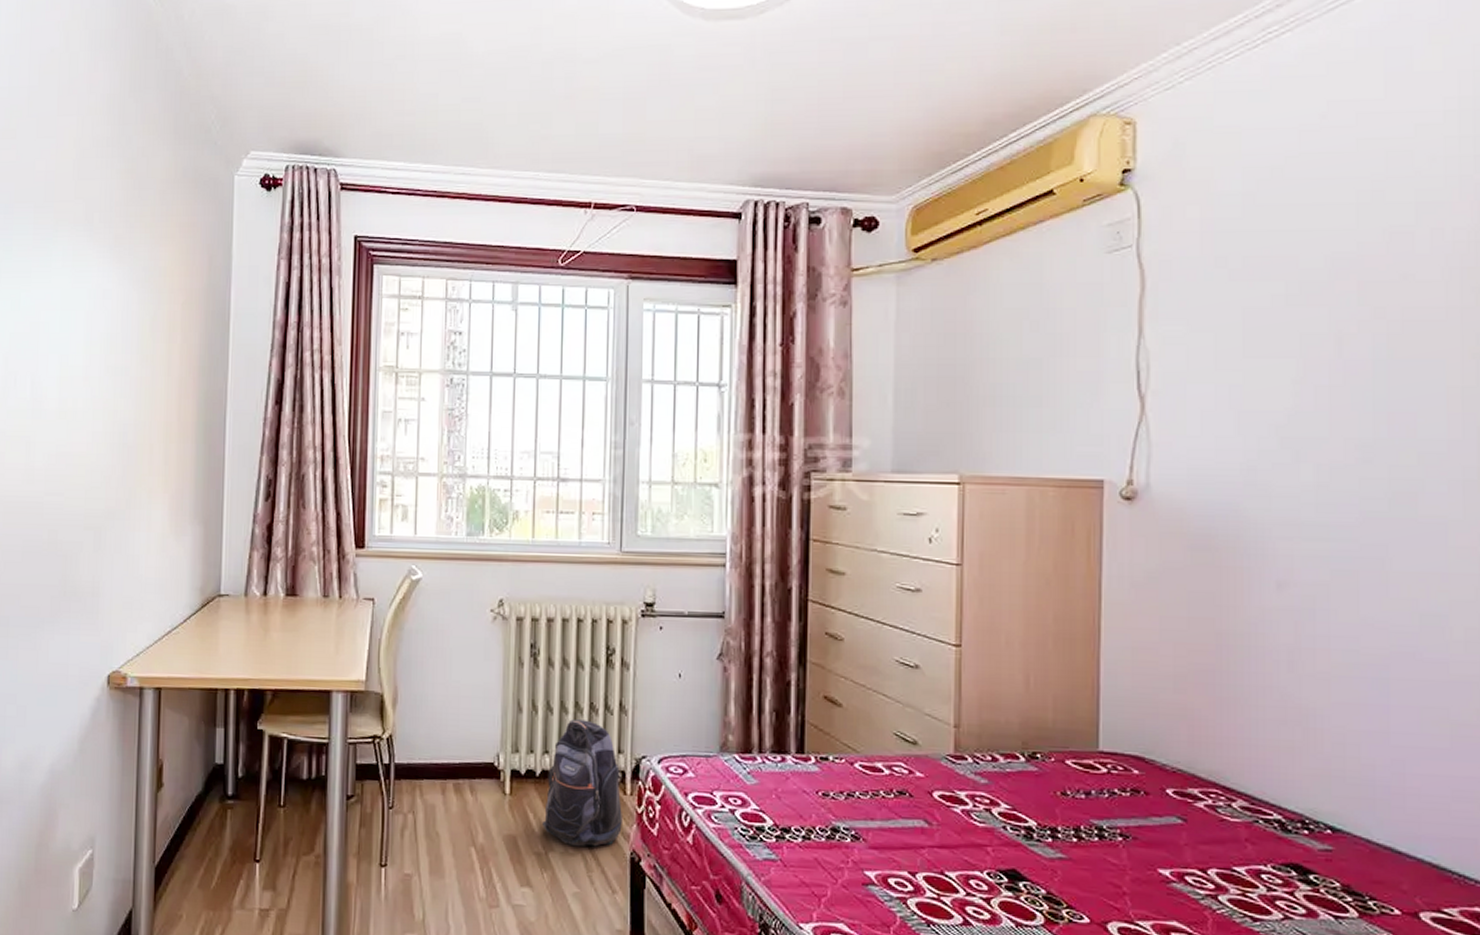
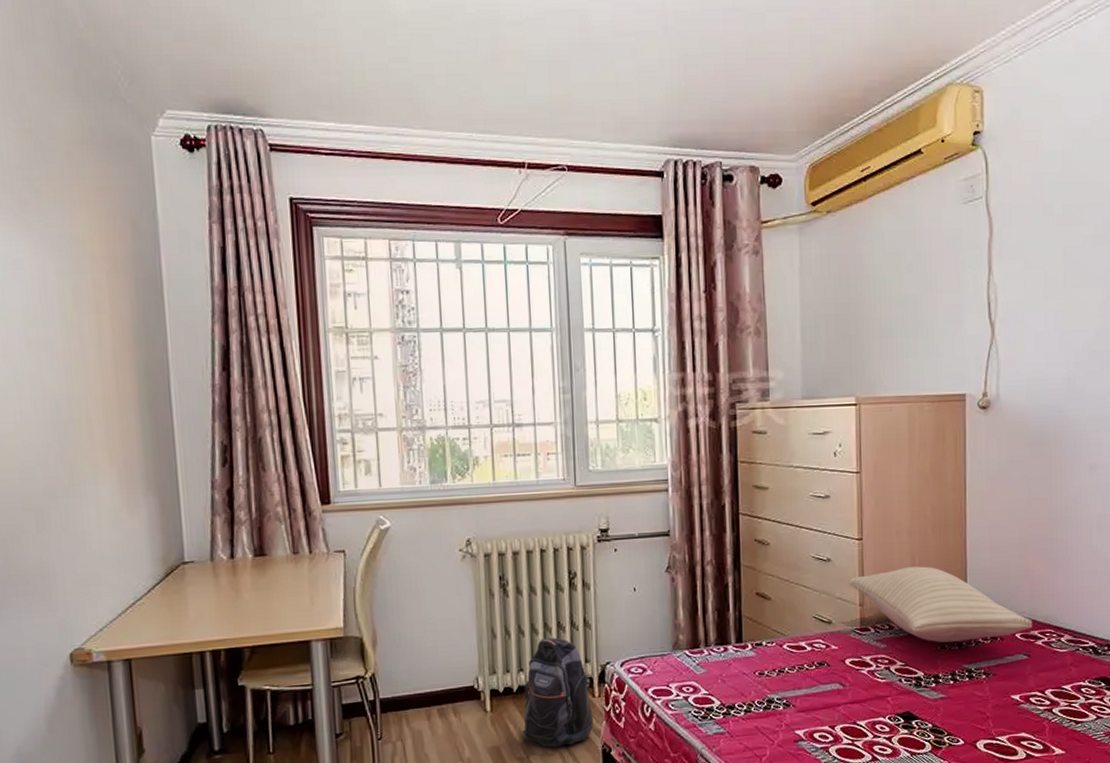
pillow: none [940,686,1191,790] -> present [848,566,1033,643]

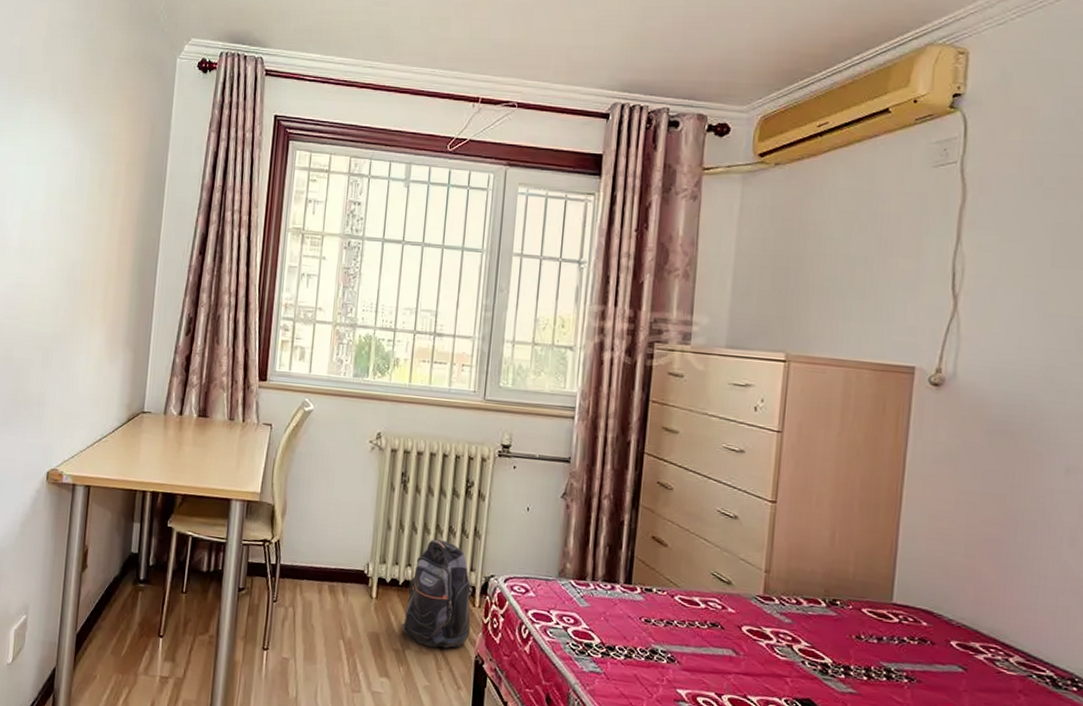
pillow: present [848,566,1033,643] -> none [754,540,974,641]

